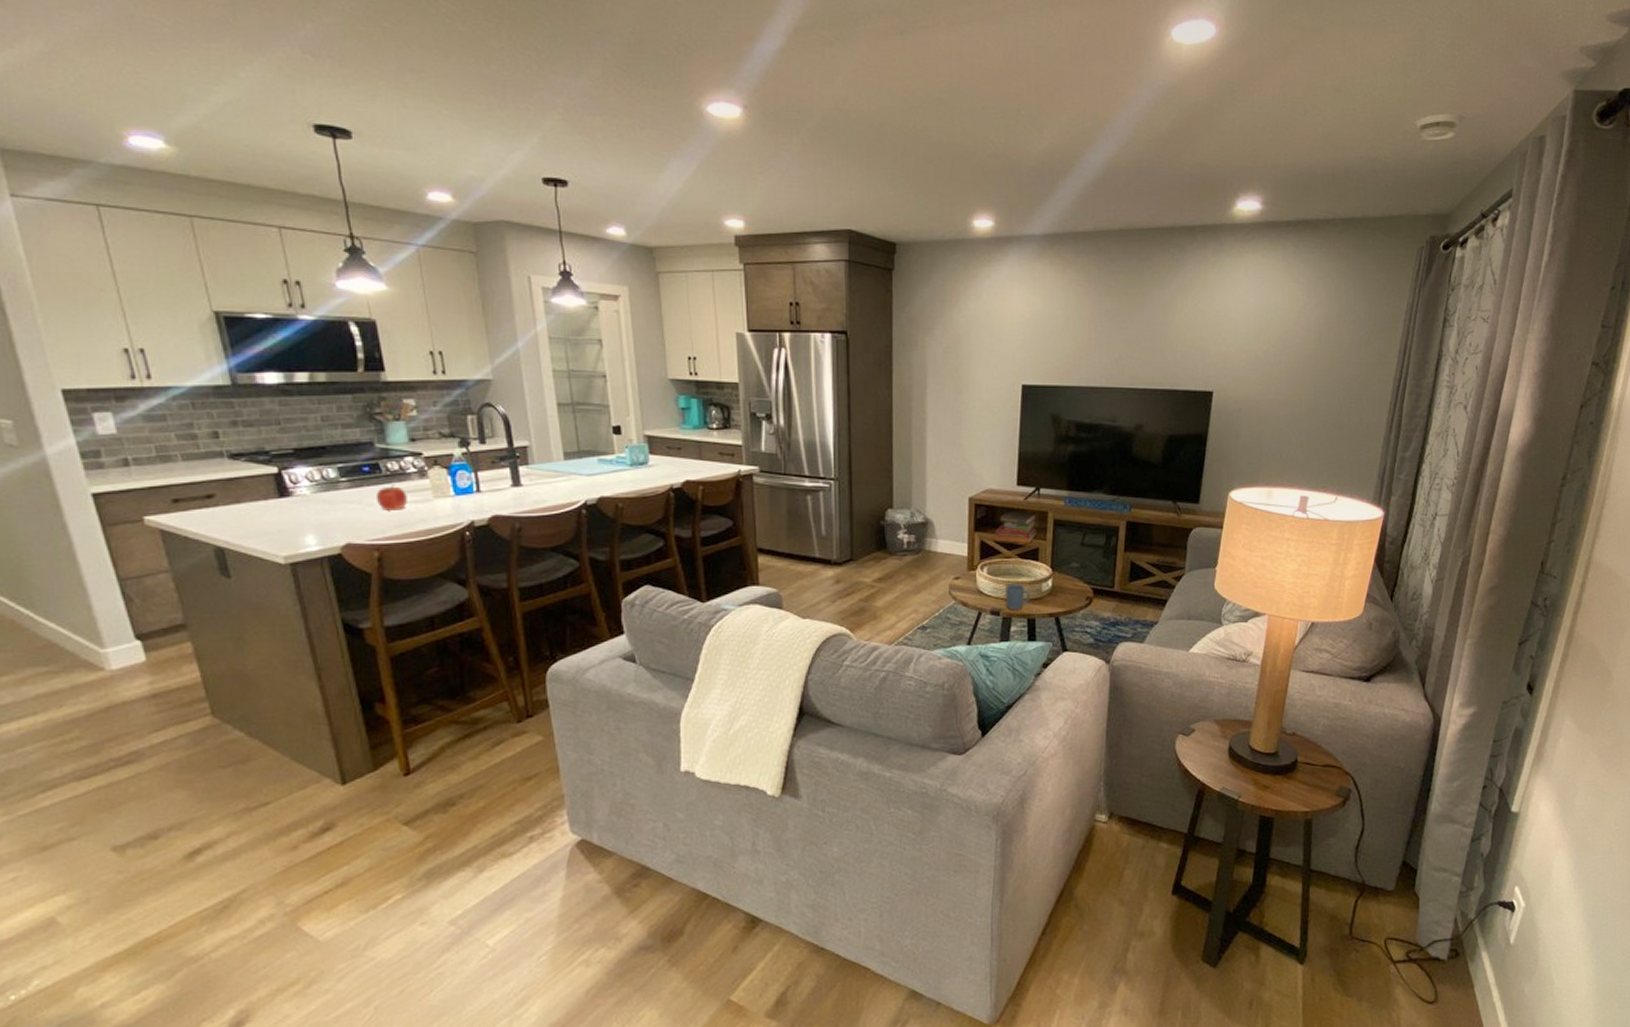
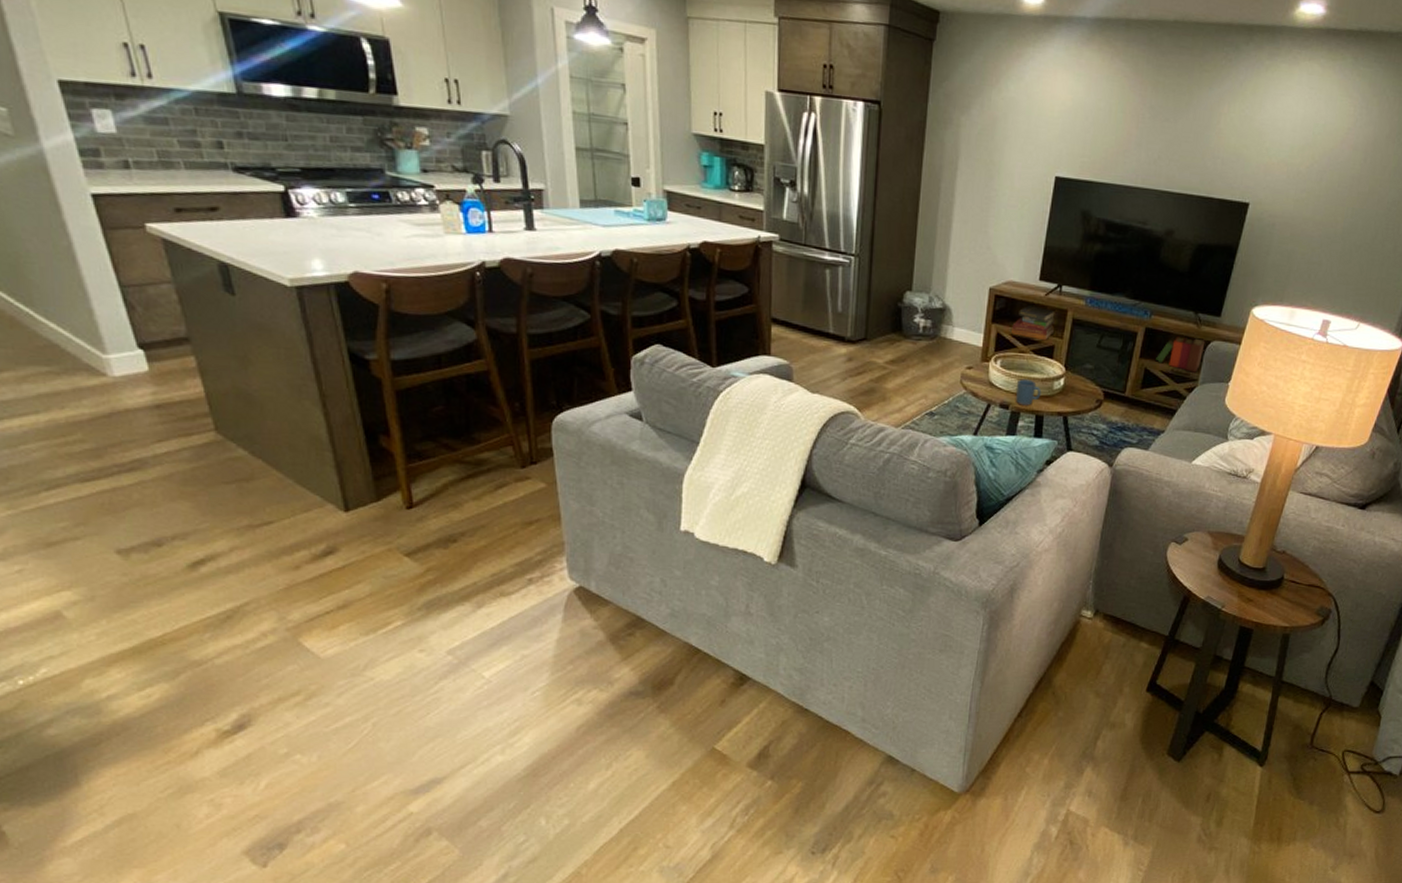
fruit: present [375,484,409,511] -> none [385,215,419,243]
books: none [1140,526,1188,561] -> present [1156,335,1206,373]

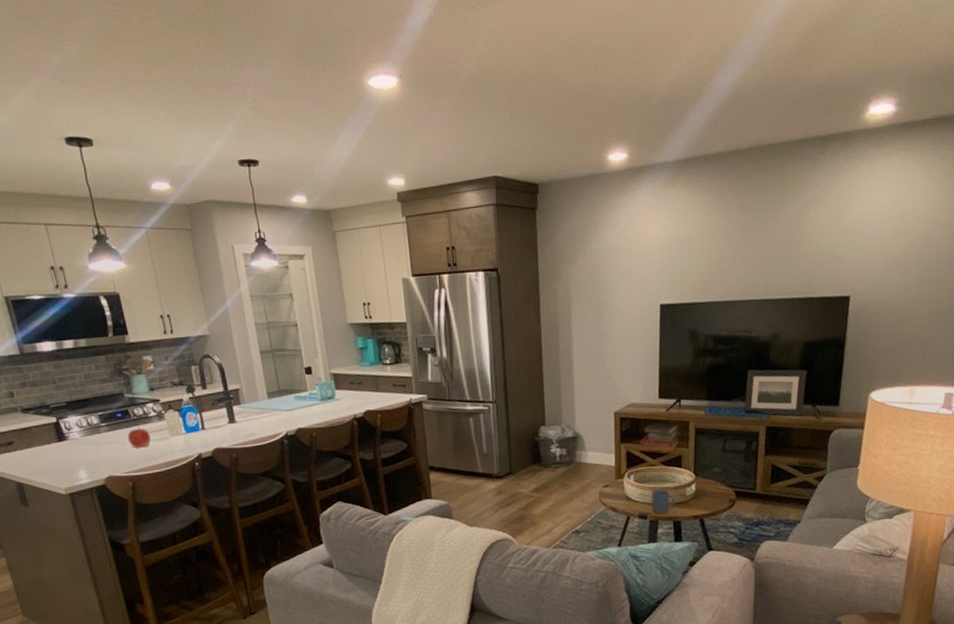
fruit: none [385,215,419,243] -> present [127,426,152,448]
picture frame: none [1126,264,1195,322] -> present [744,369,807,416]
books: present [1156,335,1206,373] -> none [781,429,828,462]

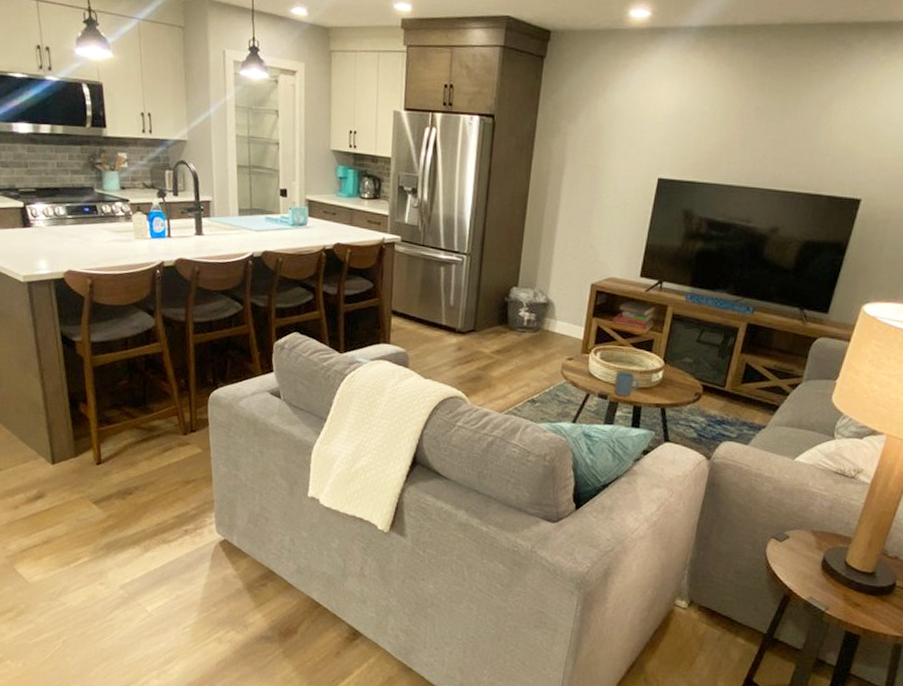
fruit: present [127,426,152,448] -> none [92,224,116,247]
picture frame: present [744,369,807,416] -> none [727,261,801,318]

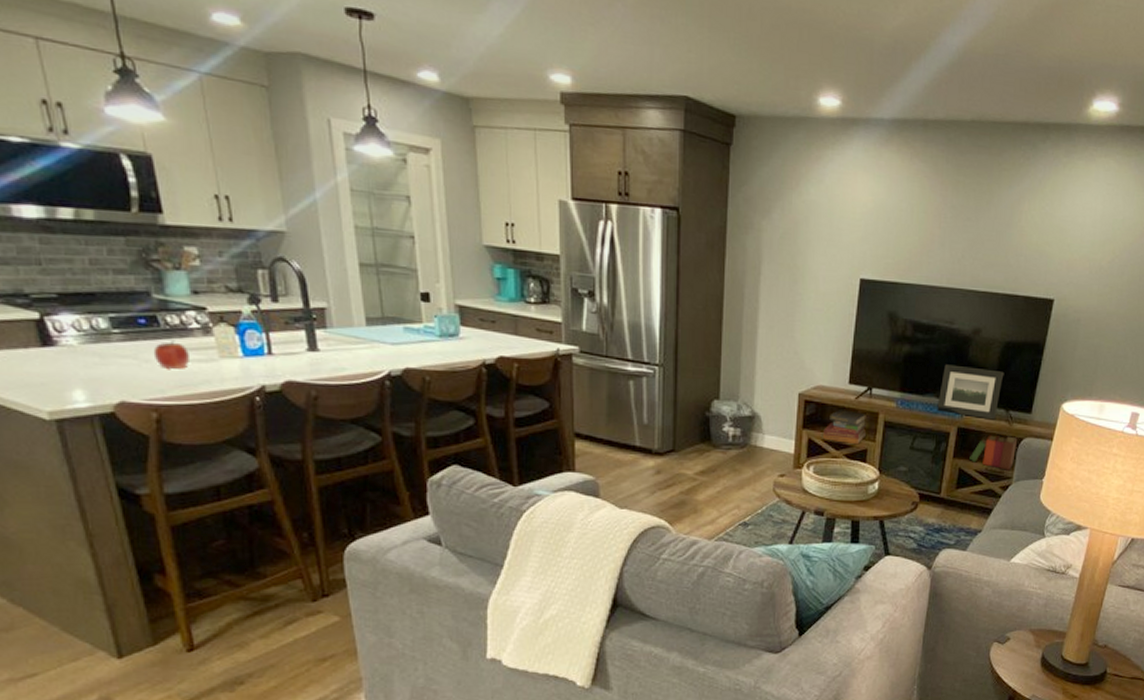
fruit: none [92,224,116,247] -> present [153,340,191,369]
mug: present [614,370,640,397] -> none [831,484,856,511]
picture frame: none [727,261,801,318] -> present [937,364,1004,420]
books: none [758,331,812,369] -> present [969,434,1018,470]

